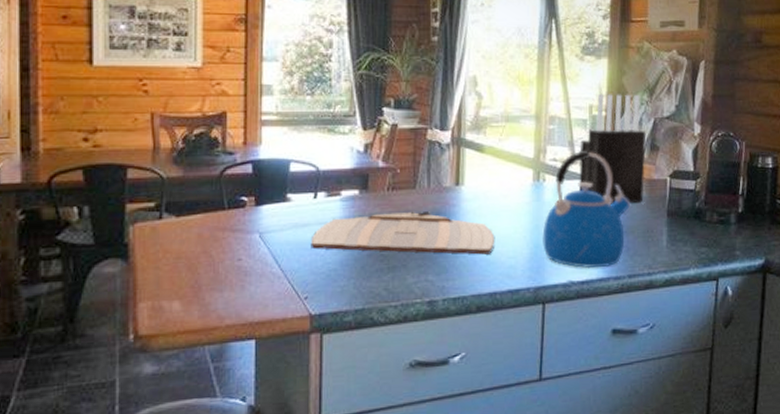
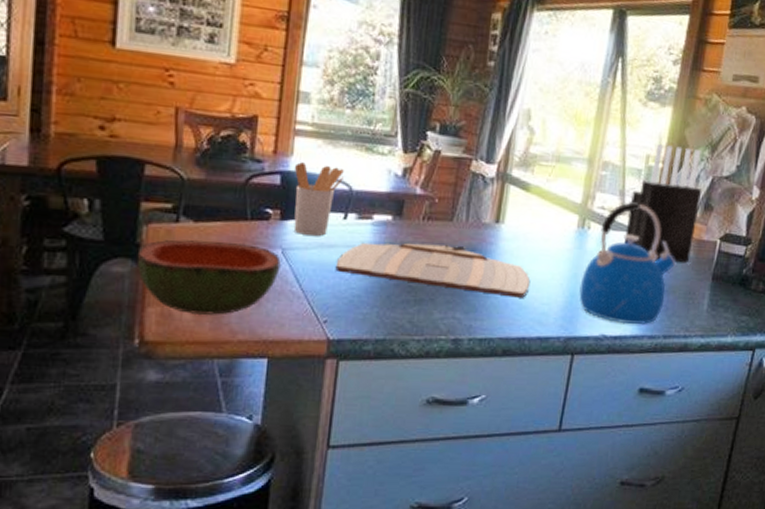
bowl: none [126,232,259,305] -> present [137,240,281,315]
utensil holder: none [263,150,310,217] -> present [293,162,344,236]

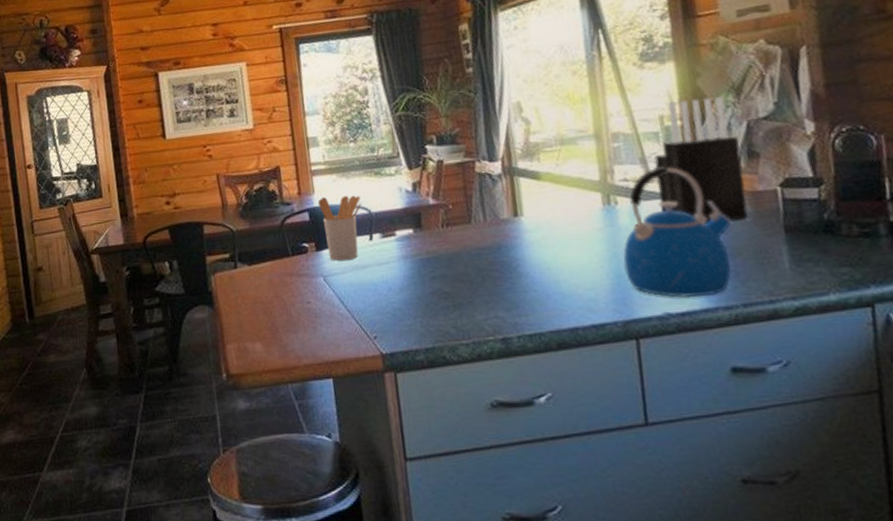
bowl: present [137,240,281,315] -> none [211,277,326,346]
cutting board: present [335,242,531,298] -> none [372,245,568,290]

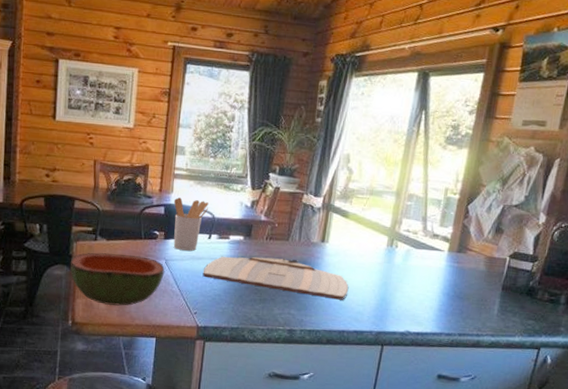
bowl: none [211,277,326,346] -> present [70,252,165,306]
cutting board: none [372,245,568,290] -> present [202,256,349,300]
kettle: present [622,166,732,298] -> none [388,225,470,325]
knife block: present [654,97,749,224] -> none [426,178,494,276]

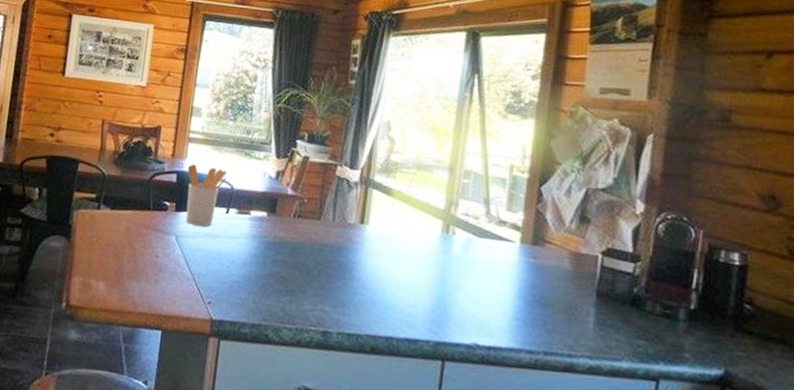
bowl: present [70,252,165,306] -> none [68,223,175,289]
cutting board: present [202,256,349,300] -> none [218,234,397,298]

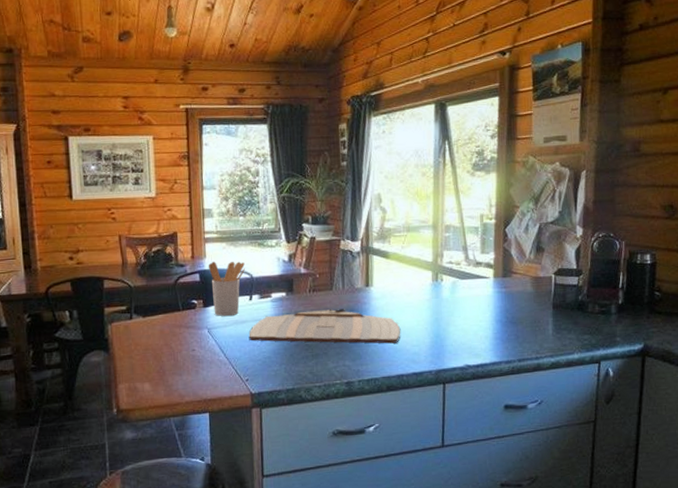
cutting board: none [218,234,397,298] -> present [248,308,401,344]

